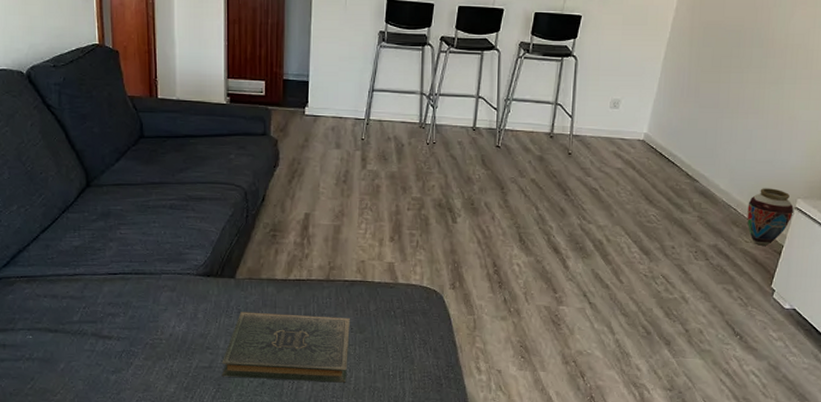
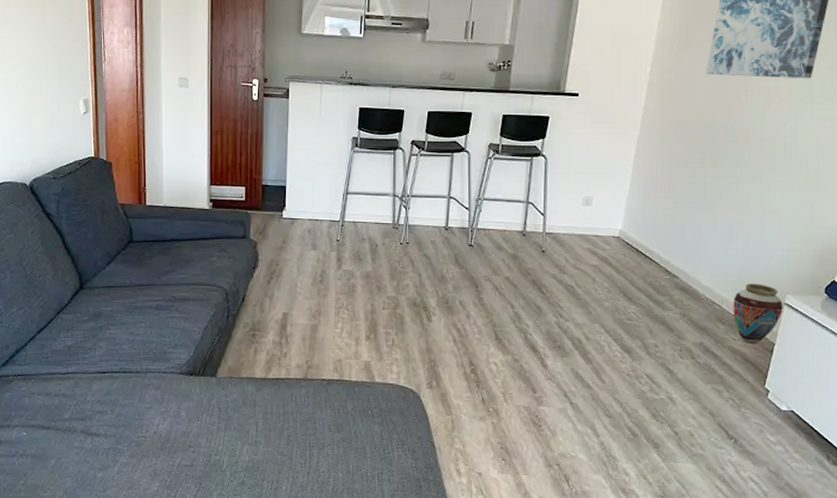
book: present [221,312,351,383] -> none [203,410,329,484]

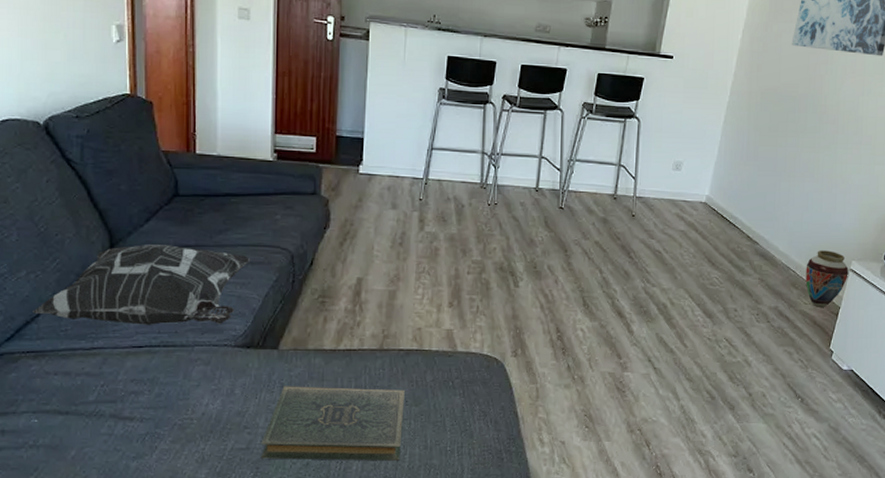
decorative pillow: none [22,284,192,354] -> present [33,245,251,325]
book: none [203,410,329,484] -> present [260,386,406,461]

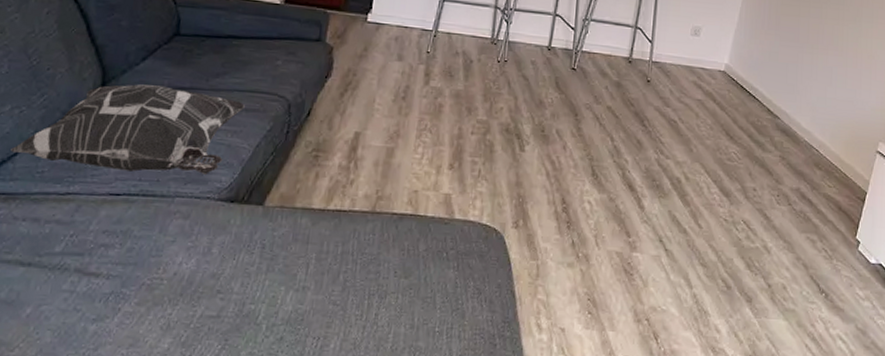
book: present [260,386,406,461] -> none [231,247,396,340]
vase: present [805,250,849,307] -> none [829,129,876,192]

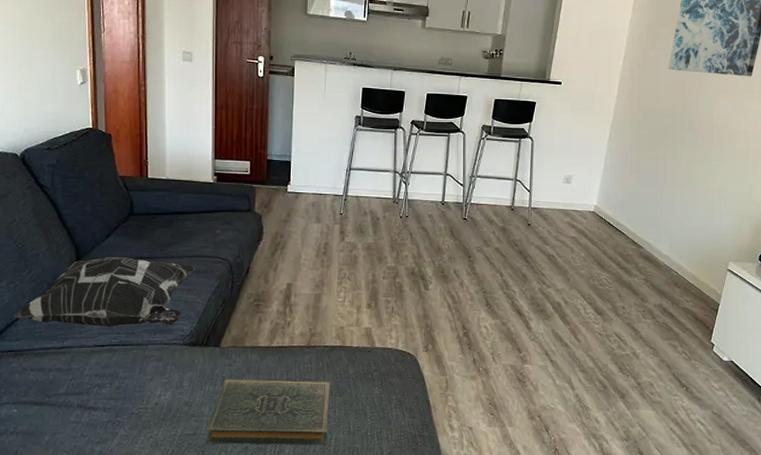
book: none [231,247,396,340] -> present [206,379,331,445]

